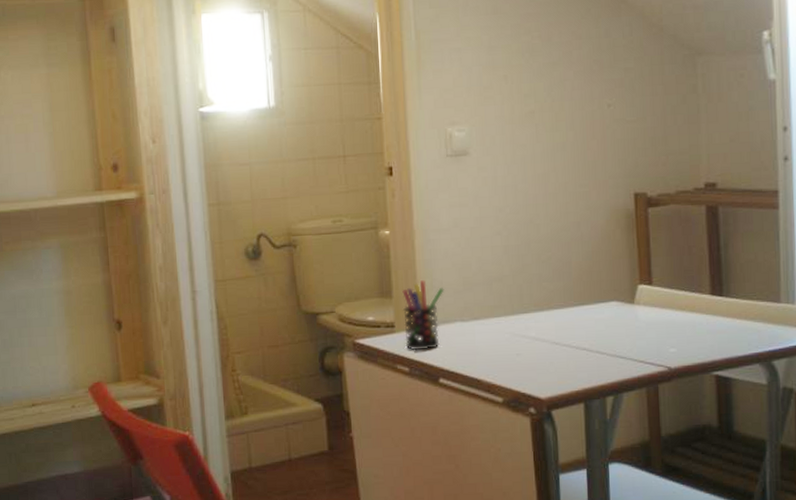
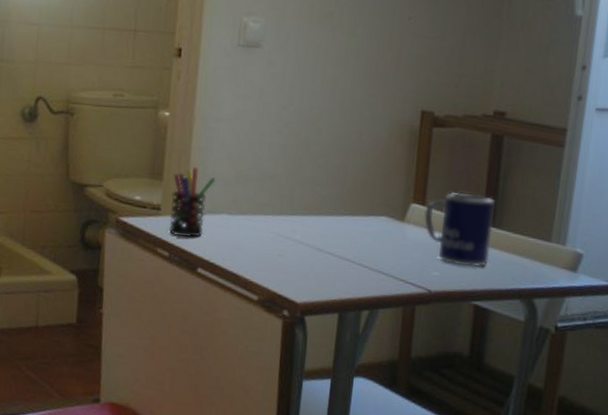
mug: none [653,266,723,338] -> present [424,192,496,267]

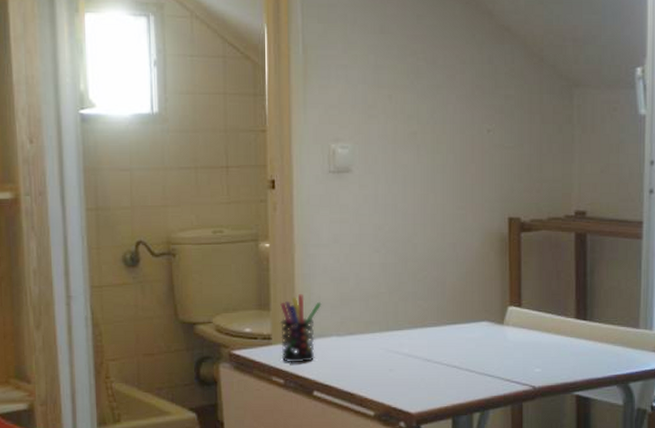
mug: present [424,192,496,267] -> none [522,291,586,360]

